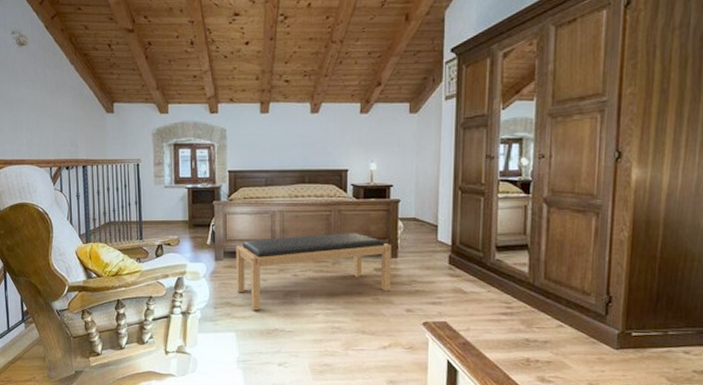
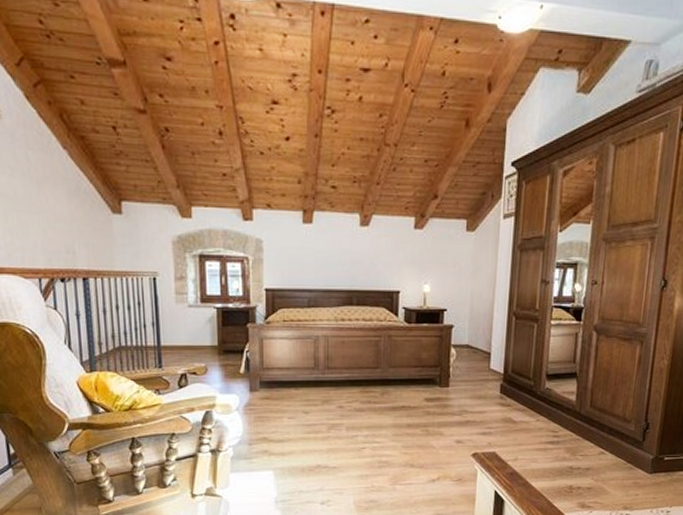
bench: present [236,233,391,311] -> none [274,360,443,446]

